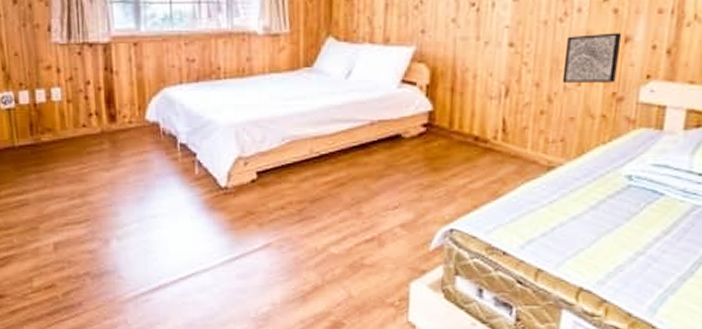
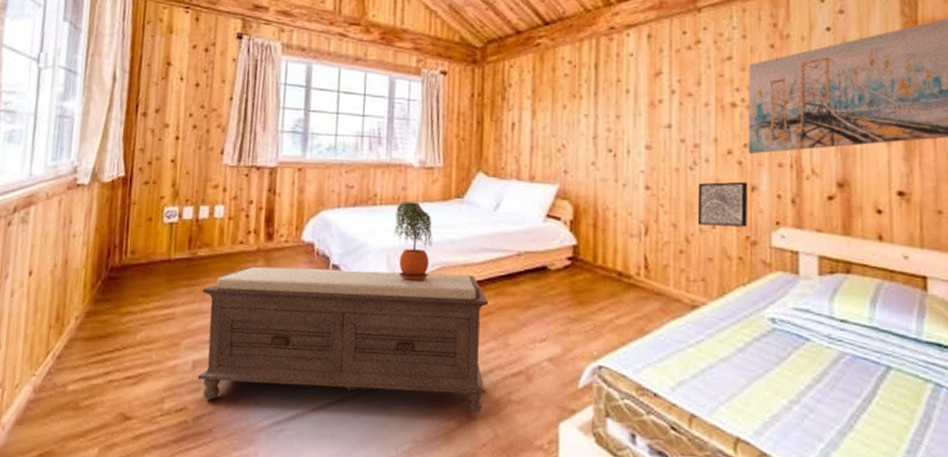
bench: none [52,147,342,278] -> present [197,266,489,414]
potted plant: none [240,74,282,156] -> present [393,202,433,281]

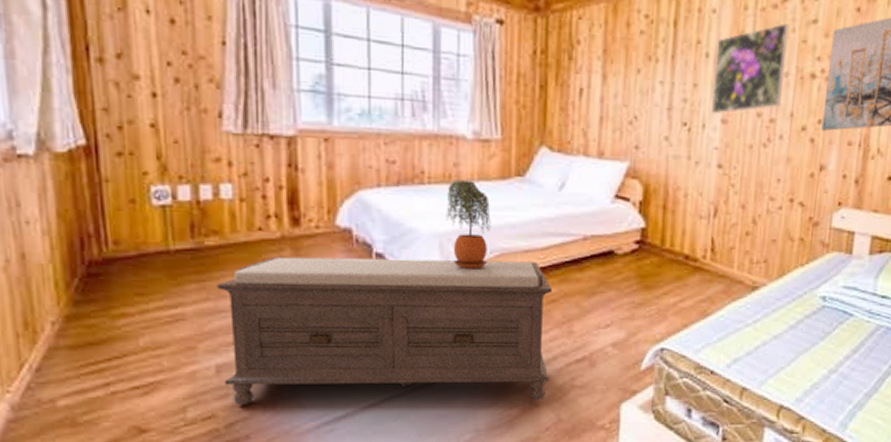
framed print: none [634,61,705,142] -> present [712,23,790,115]
wall art: present [697,181,748,227] -> none [765,160,818,208]

